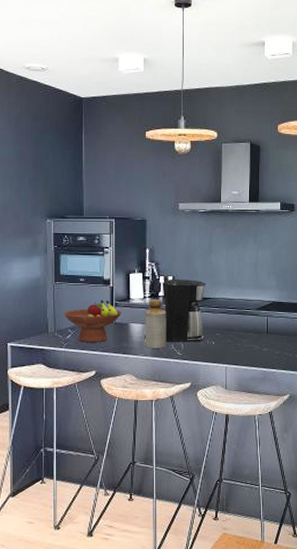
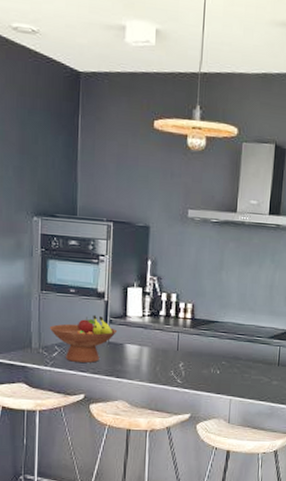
coffee maker: present [144,278,206,342] -> none [140,296,214,369]
bottle: present [145,299,167,348] -> none [141,318,168,374]

